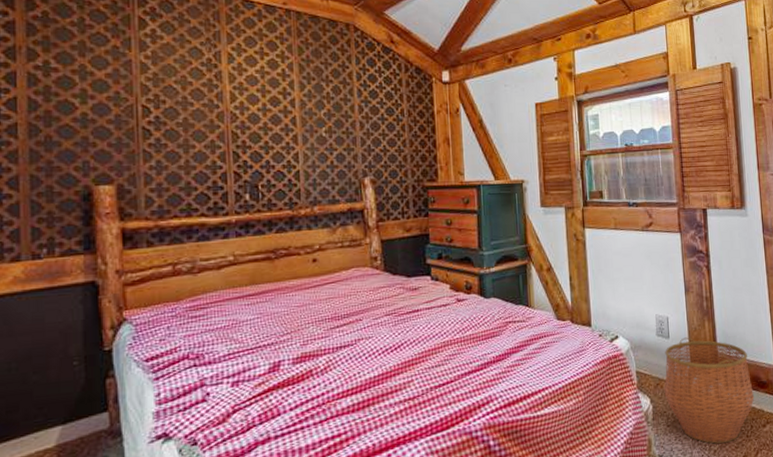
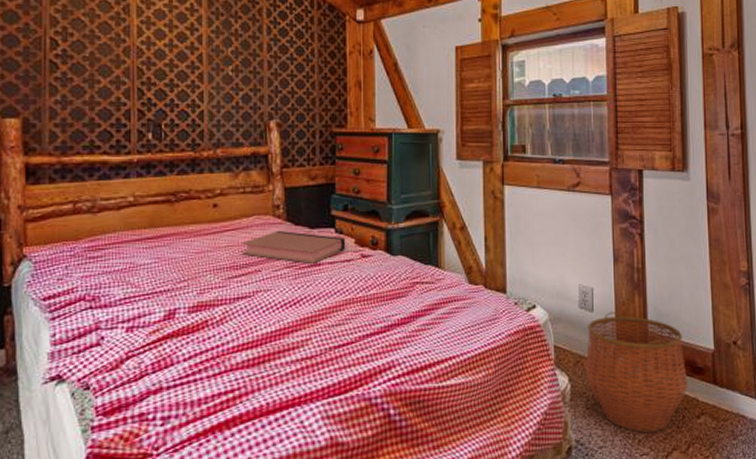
book: none [343,280,442,311] -> present [242,230,346,264]

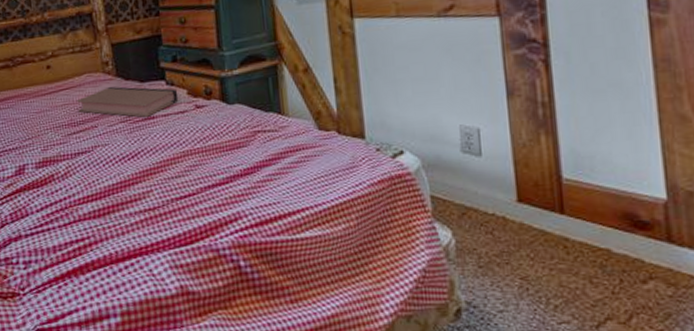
basket: present [584,311,689,433] -> none [473,155,627,298]

